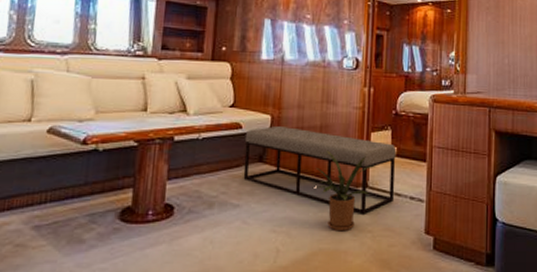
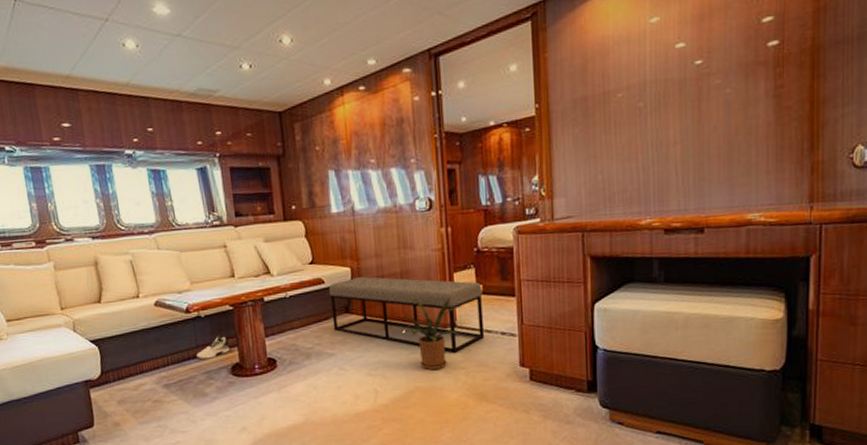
shoe: none [83,173,124,199] -> present [196,335,230,359]

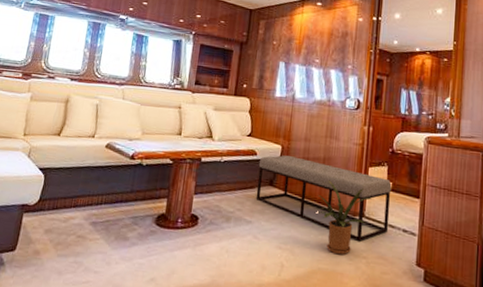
shoe: present [196,335,230,359] -> none [129,184,161,205]

